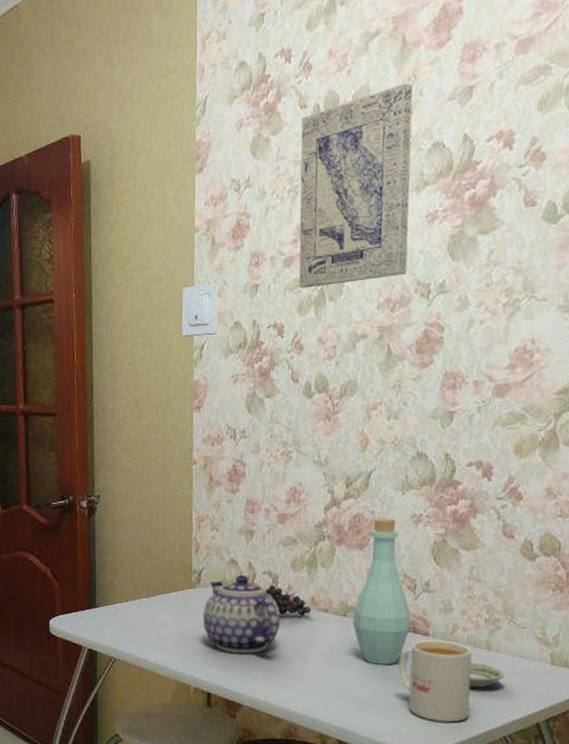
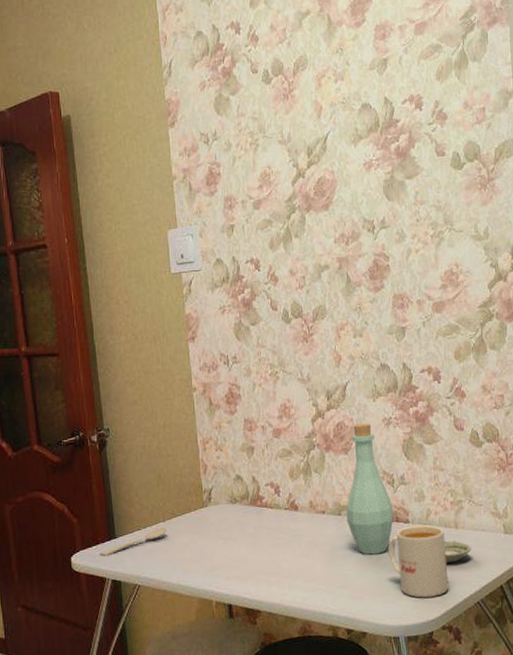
spoon: none [78,603,151,625] -> present [100,527,168,557]
teapot: present [203,574,280,654] -> none [217,488,285,564]
fruit: present [265,585,312,617] -> none [269,495,311,522]
wall art: present [298,83,413,288] -> none [255,54,355,227]

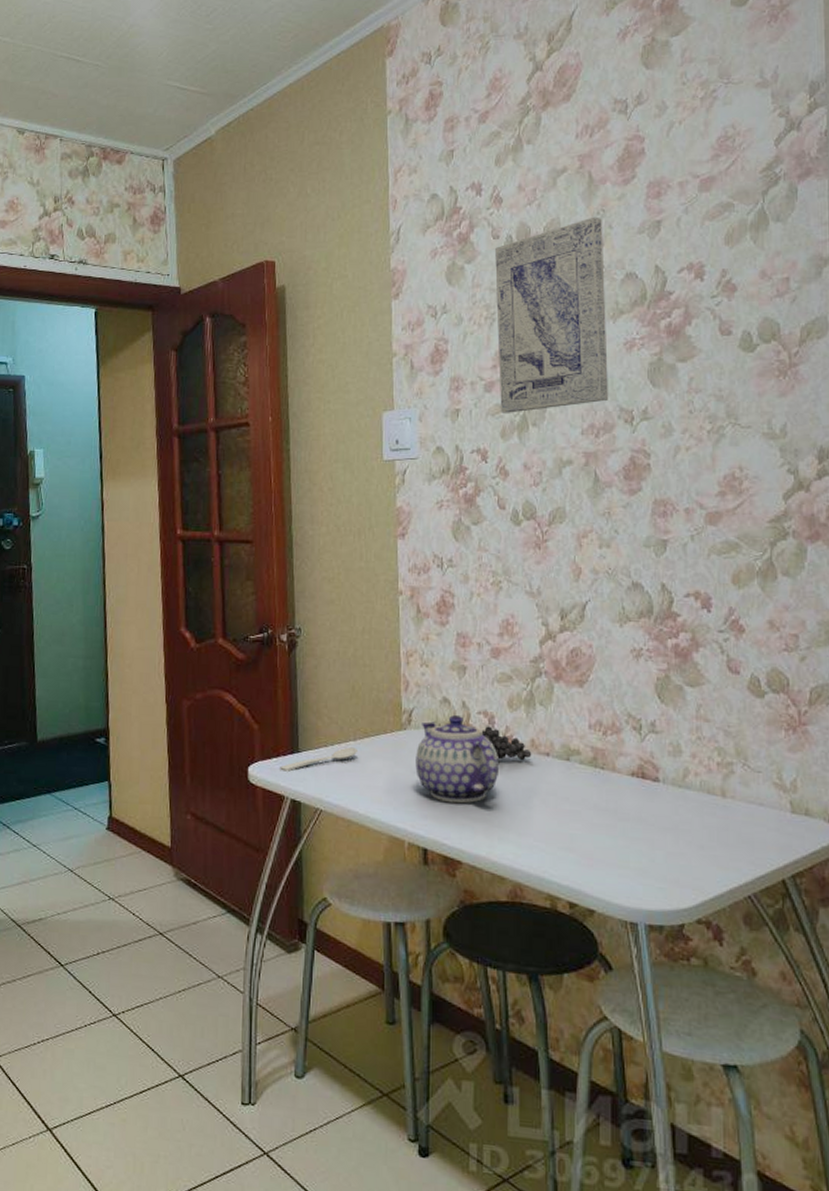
teapot: none [217,488,285,564] -> present [415,714,498,804]
wall art: none [255,54,355,227] -> present [495,216,609,413]
fruit: none [269,495,311,522] -> present [481,726,532,761]
bottle: present [346,423,394,555] -> none [577,652,639,815]
mug: present [388,524,449,598] -> none [630,785,709,880]
saucer: present [444,540,471,563] -> none [705,810,743,840]

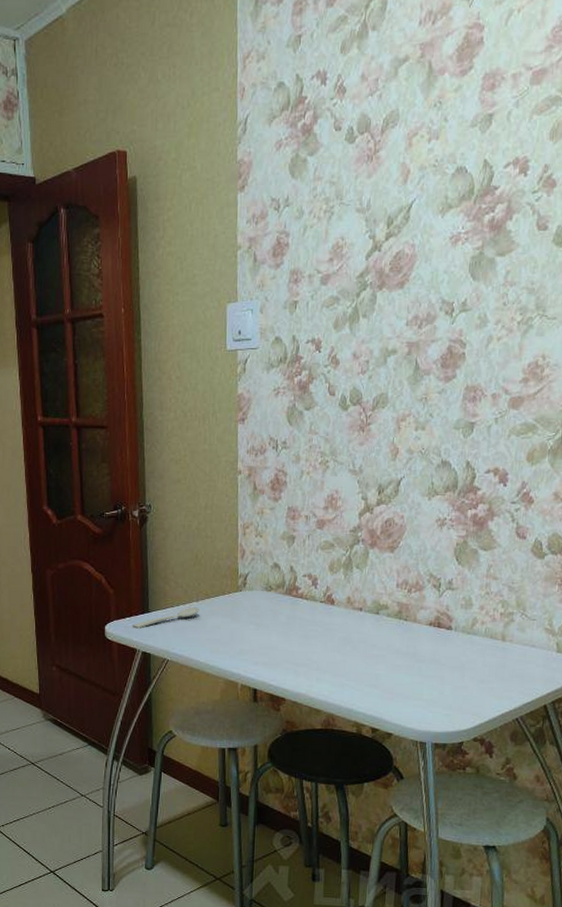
teapot: present [415,714,498,804] -> none [249,577,319,652]
fruit: present [481,726,532,761] -> none [305,587,348,615]
wall art: present [495,216,609,413] -> none [334,109,439,305]

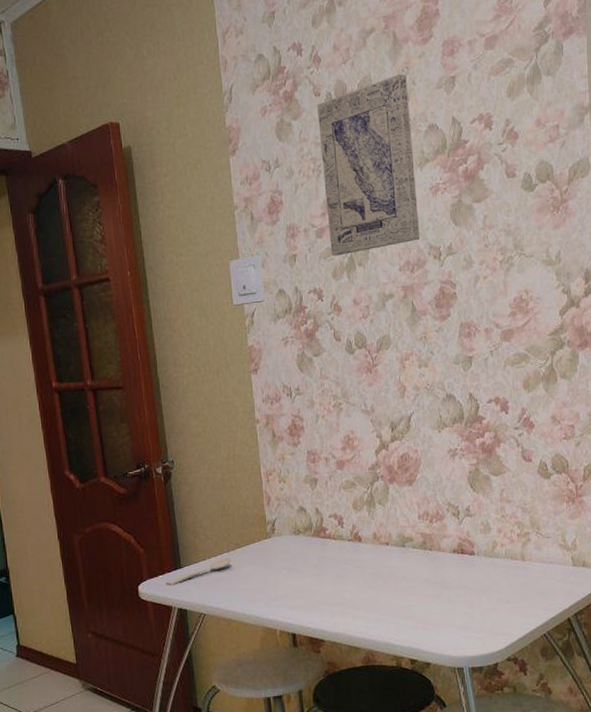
wall art: none [334,109,439,305] -> present [317,73,421,256]

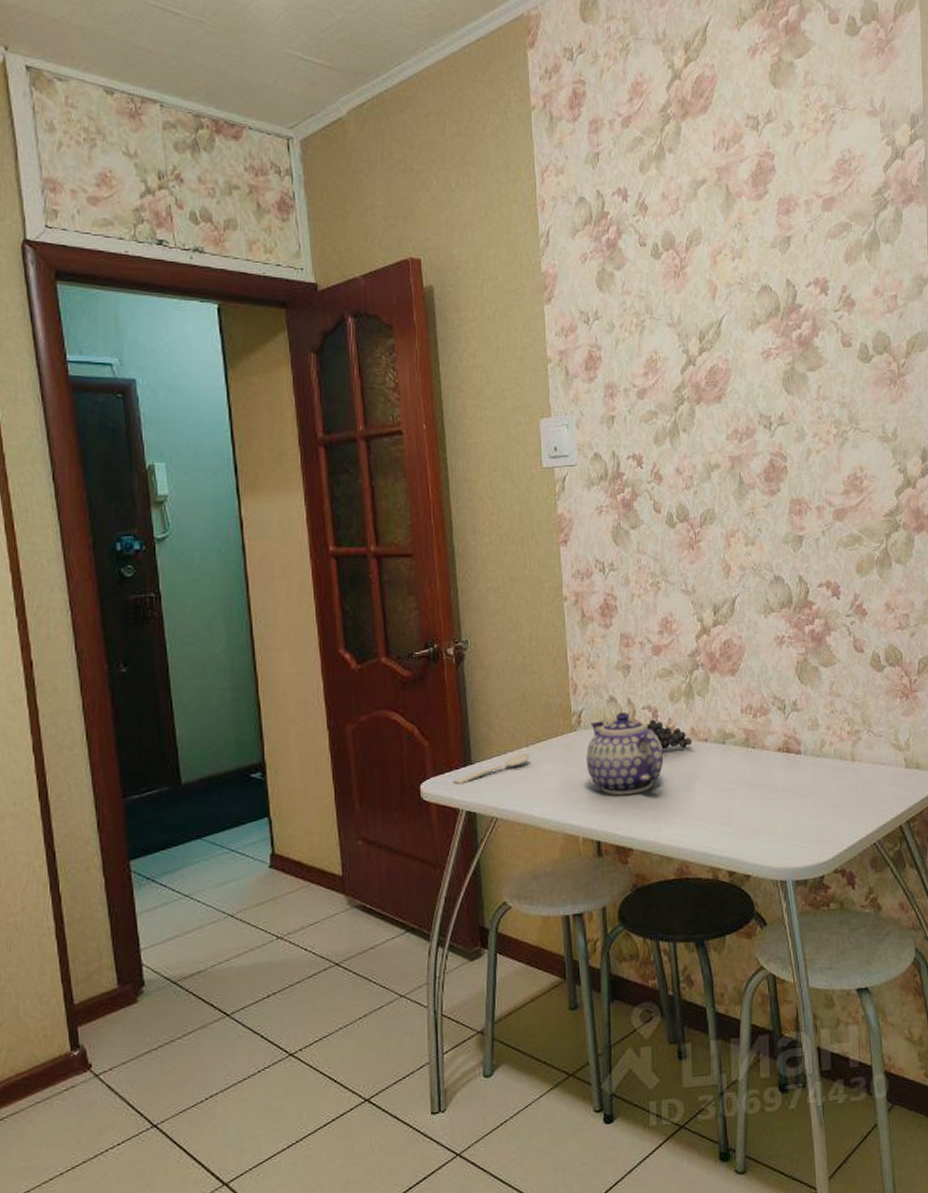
teapot: none [280,520,349,594] -> present [586,711,663,796]
wall art: present [317,73,421,256] -> none [643,229,750,420]
fruit: none [333,526,375,553] -> present [646,719,693,750]

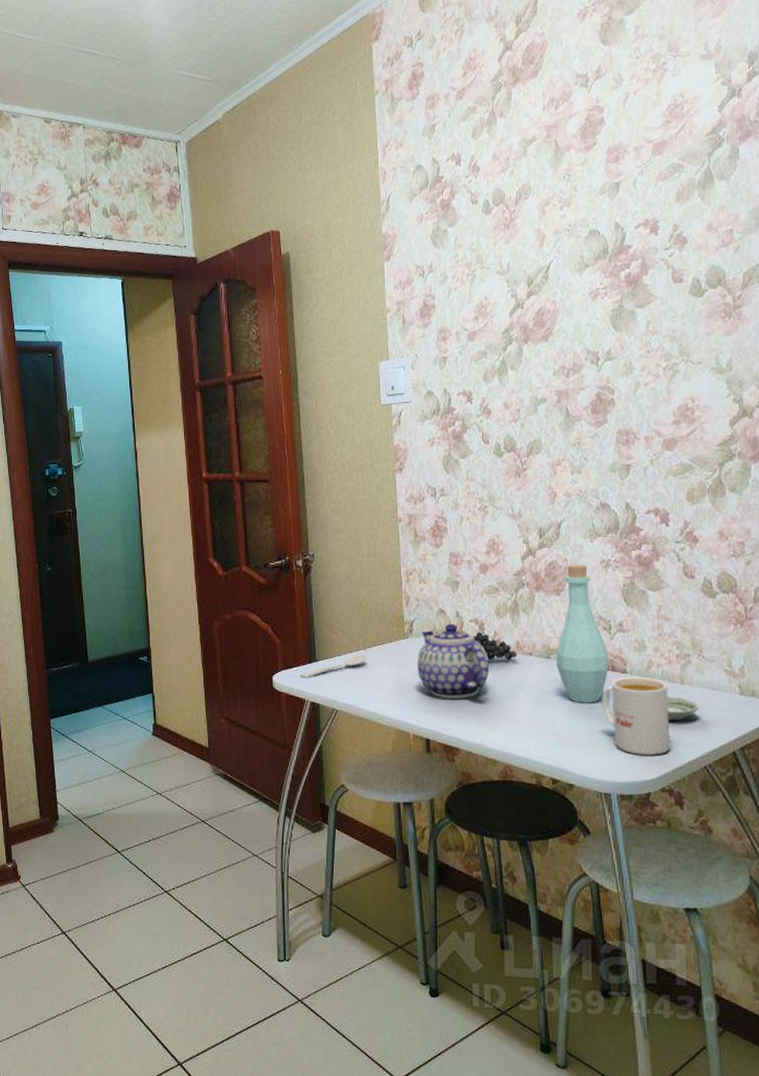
bottle: none [731,642,784,789] -> present [556,564,609,703]
mug: none [777,756,843,838] -> present [602,676,671,755]
saucer: none [839,774,869,799] -> present [667,696,699,720]

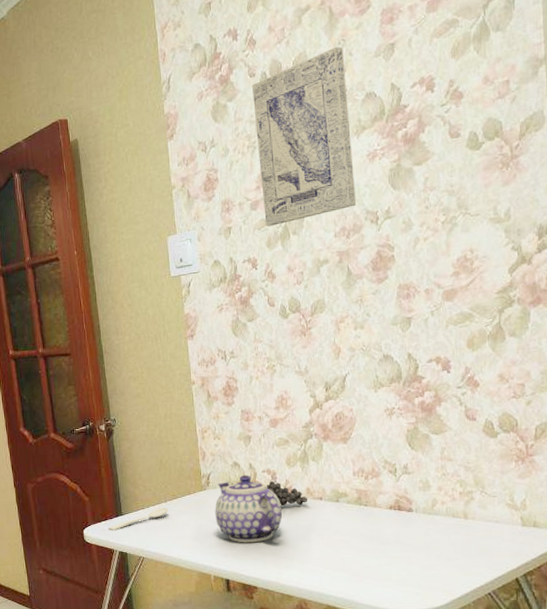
wall art: none [474,181,577,359] -> present [252,46,357,227]
bottle: present [556,564,609,703] -> none [344,413,396,541]
mug: present [602,676,671,755] -> none [389,514,456,585]
saucer: present [667,696,699,720] -> none [451,530,483,552]

